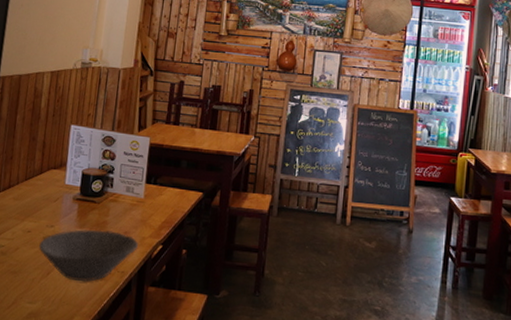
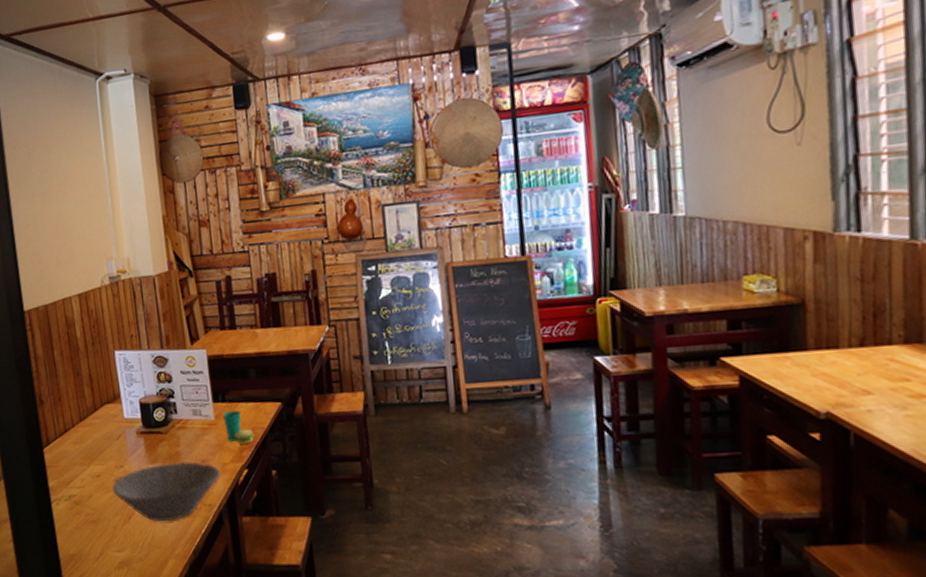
cup: none [151,192,175,223] -> present [222,410,255,444]

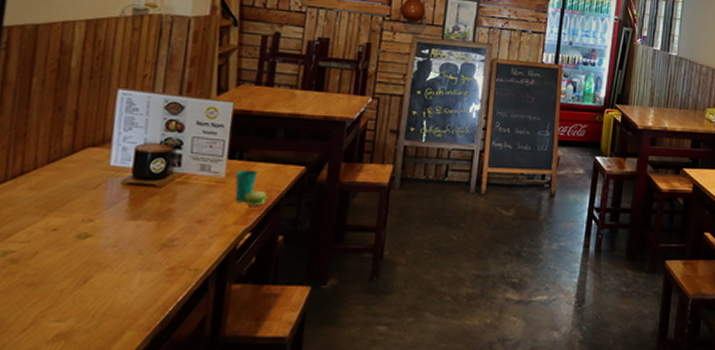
bowl: present [112,462,220,523] -> none [70,220,217,288]

